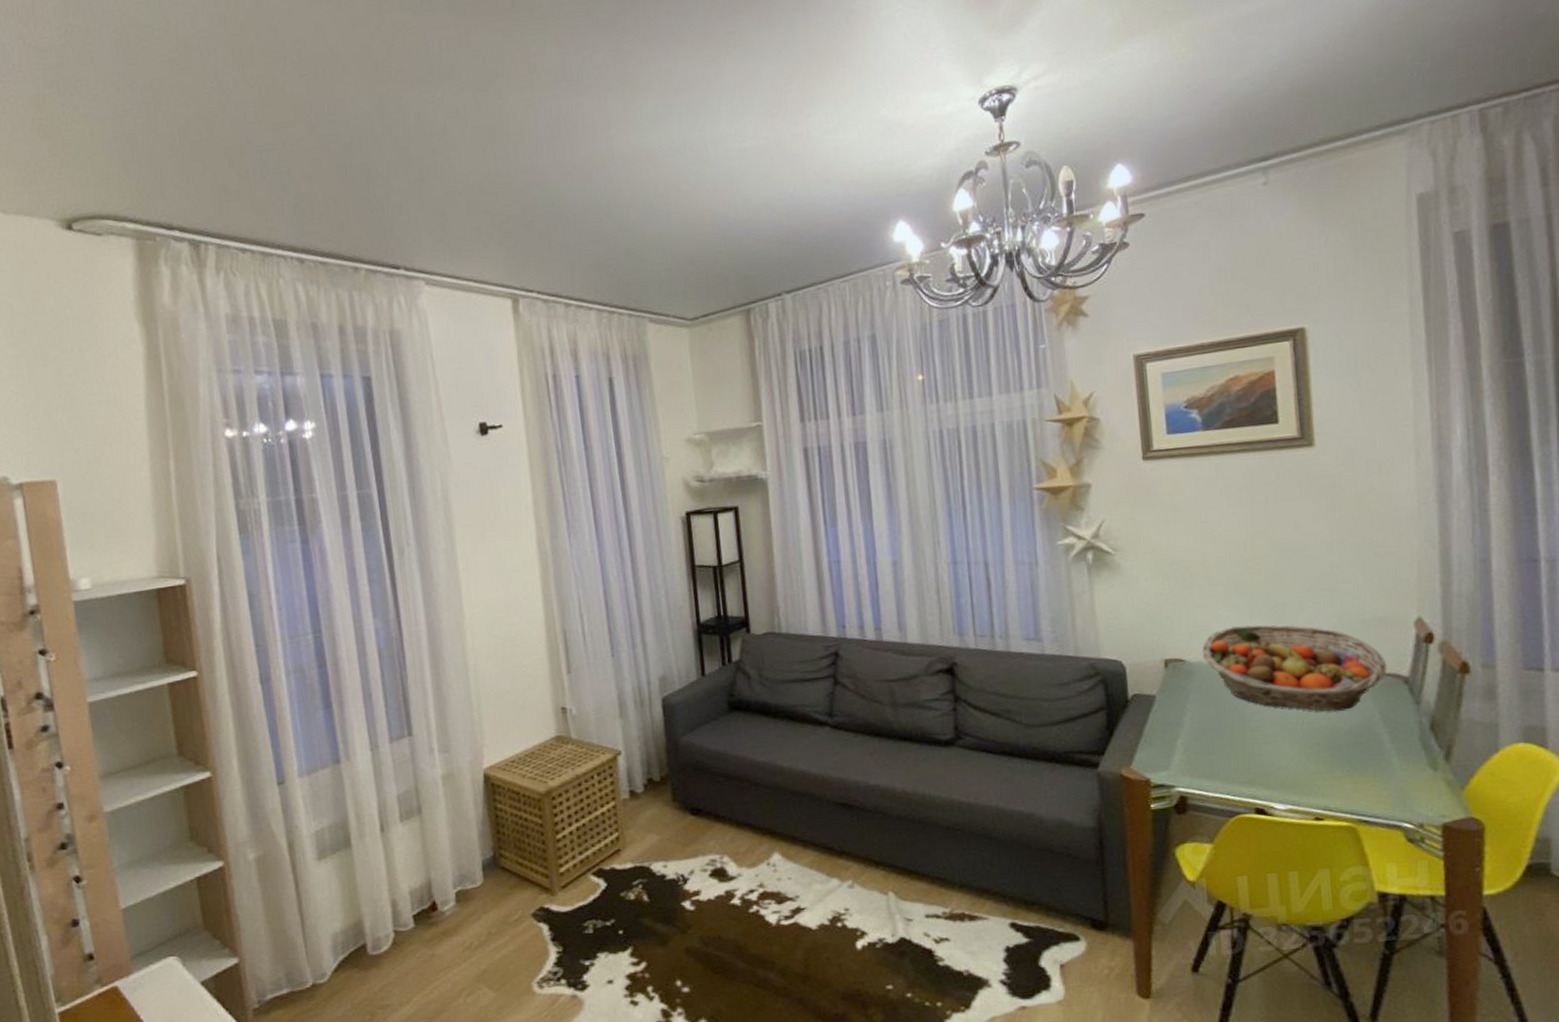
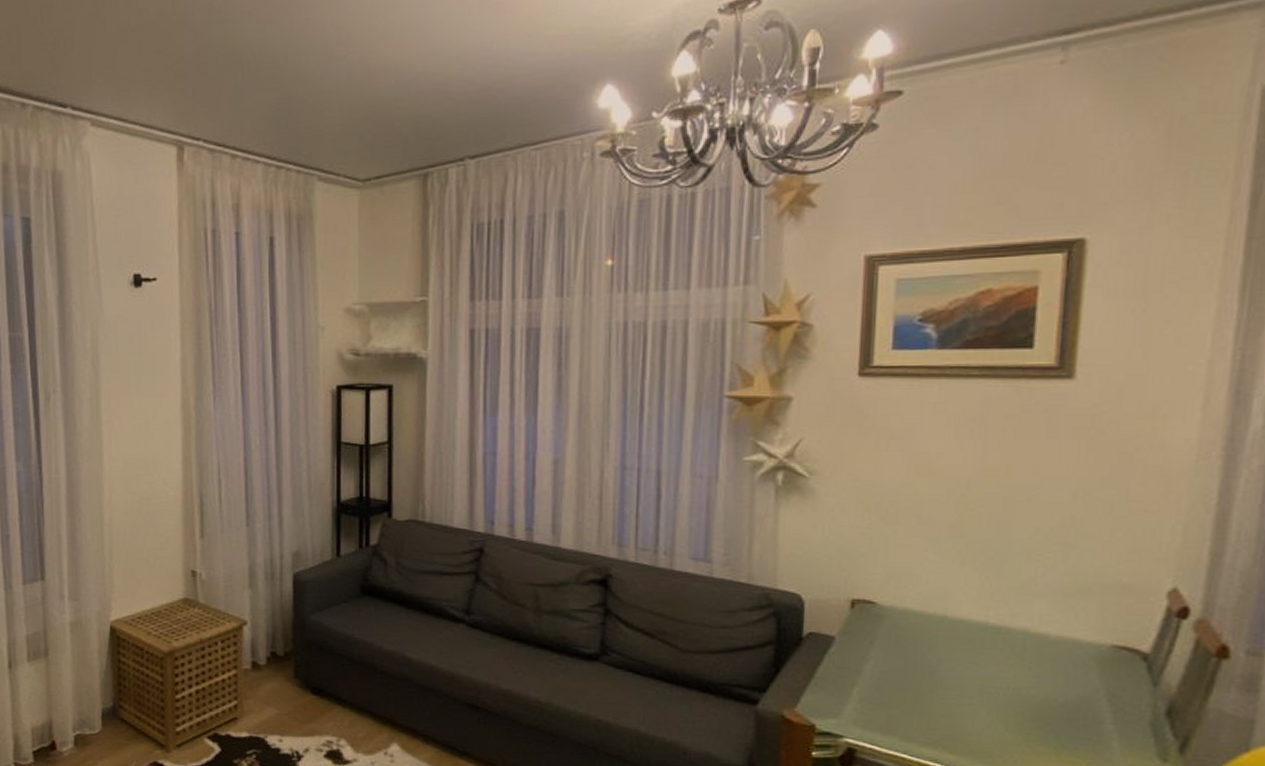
fruit basket: present [1201,625,1388,712] -> none [897,573,1124,681]

